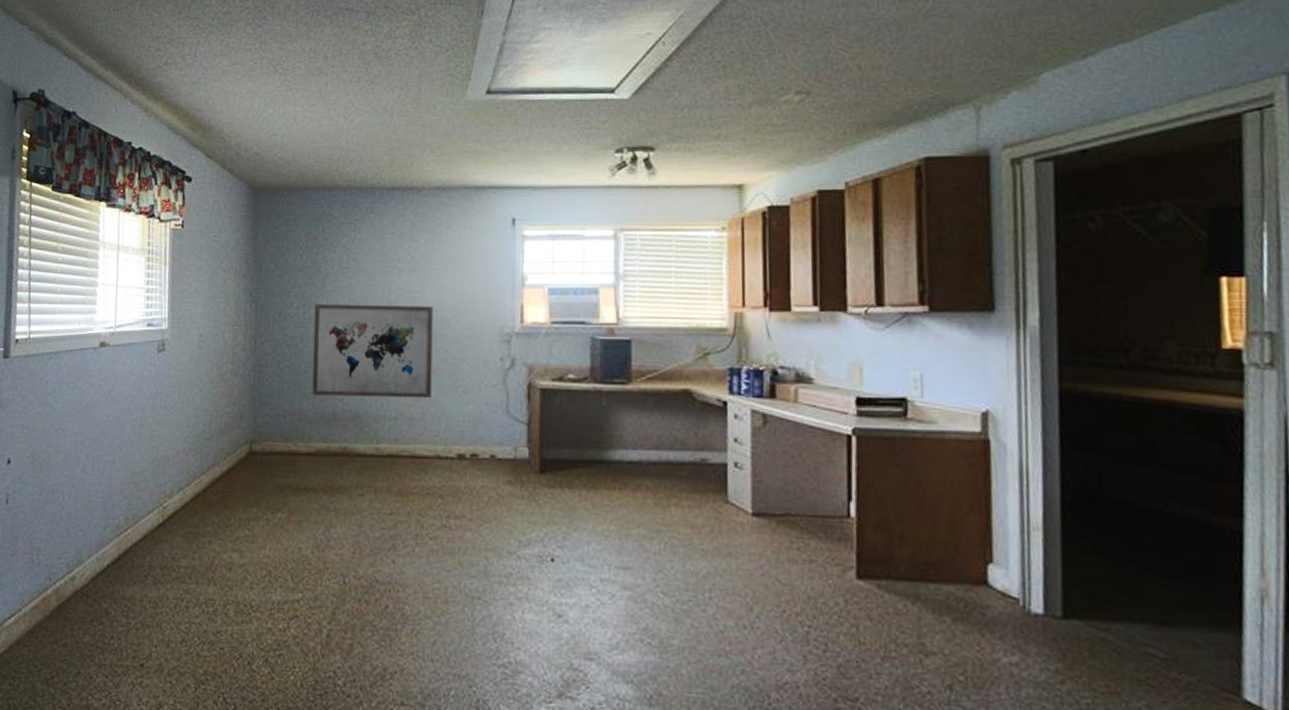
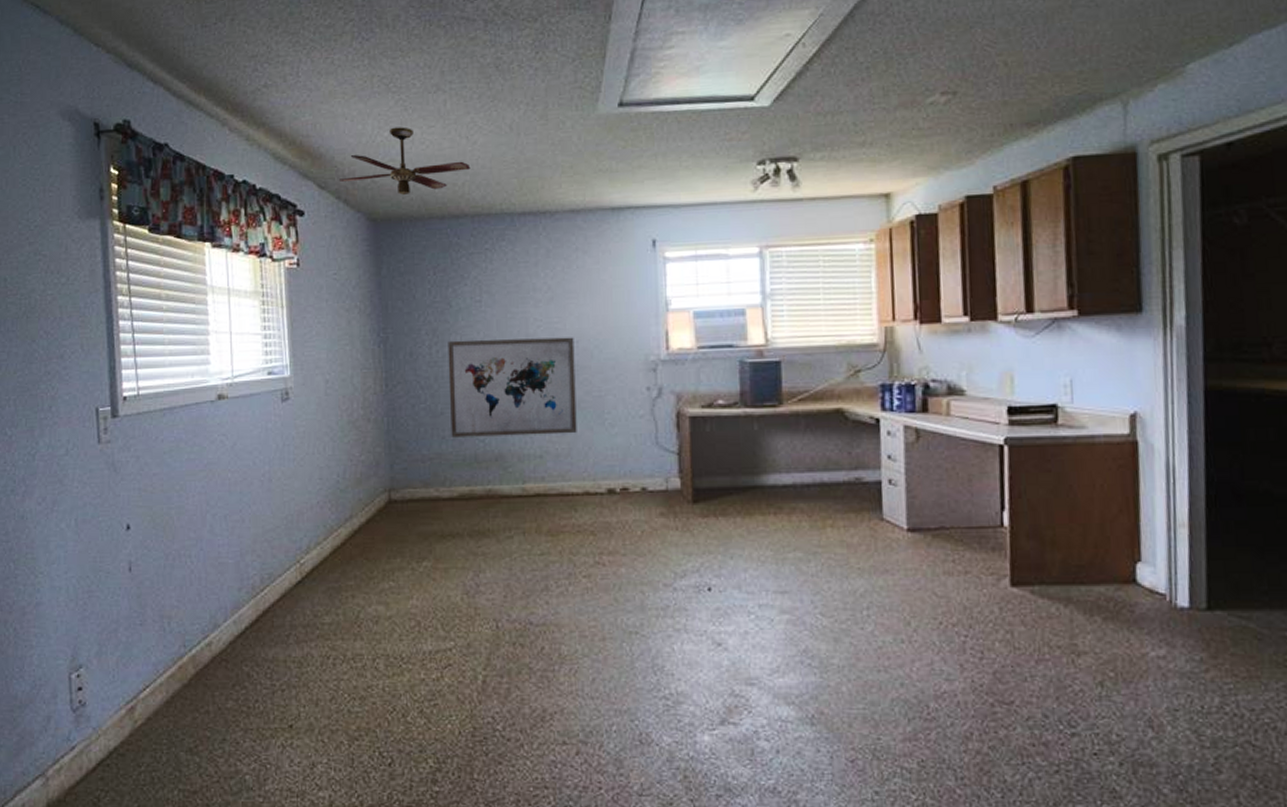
ceiling fan: none [226,105,346,166] -> present [339,127,471,195]

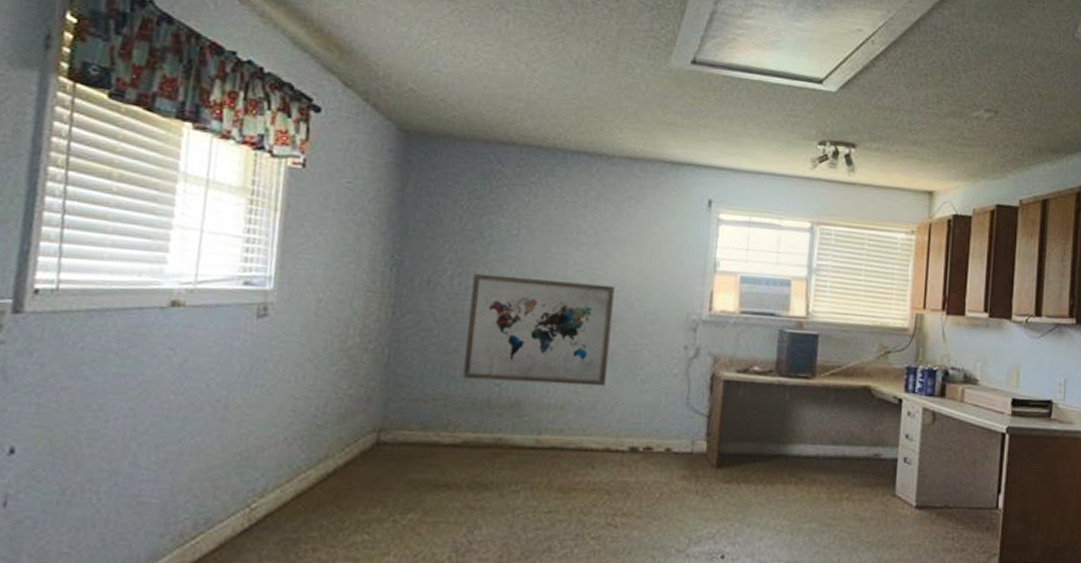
ceiling fan: present [339,127,471,195] -> none [370,37,527,112]

